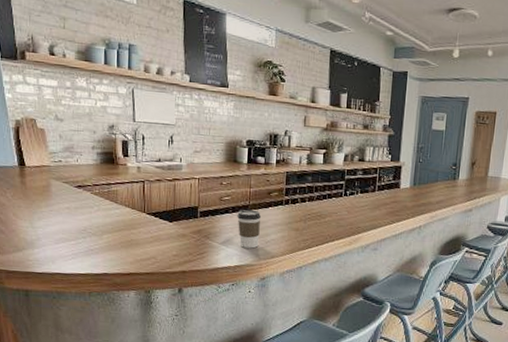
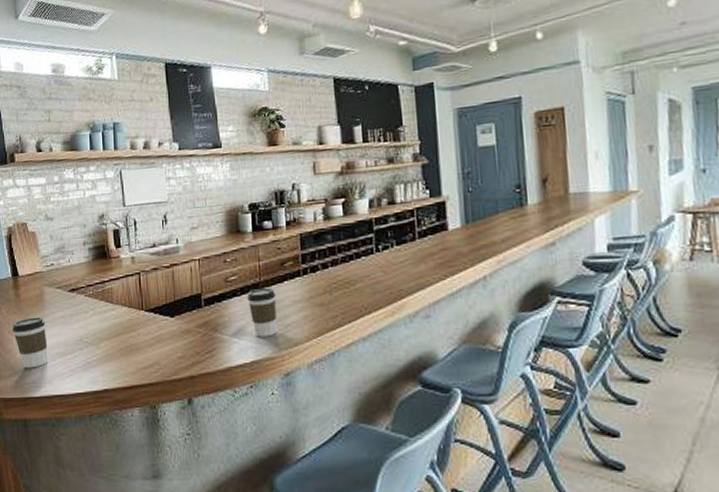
coffee cup: none [16,204,52,248] -> present [12,317,48,369]

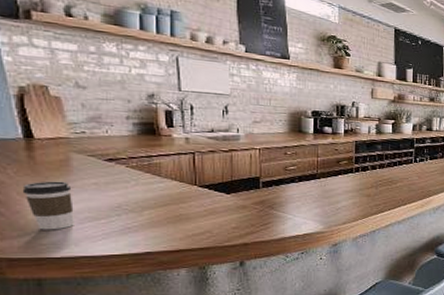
coffee cup: present [247,287,277,337] -> none [304,178,331,216]

